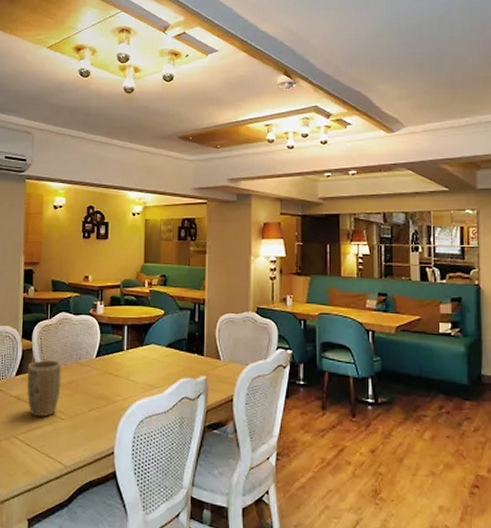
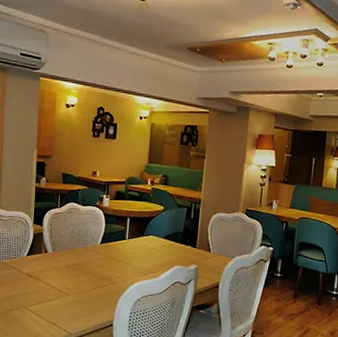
plant pot: present [26,359,62,417] -> none [36,242,69,293]

